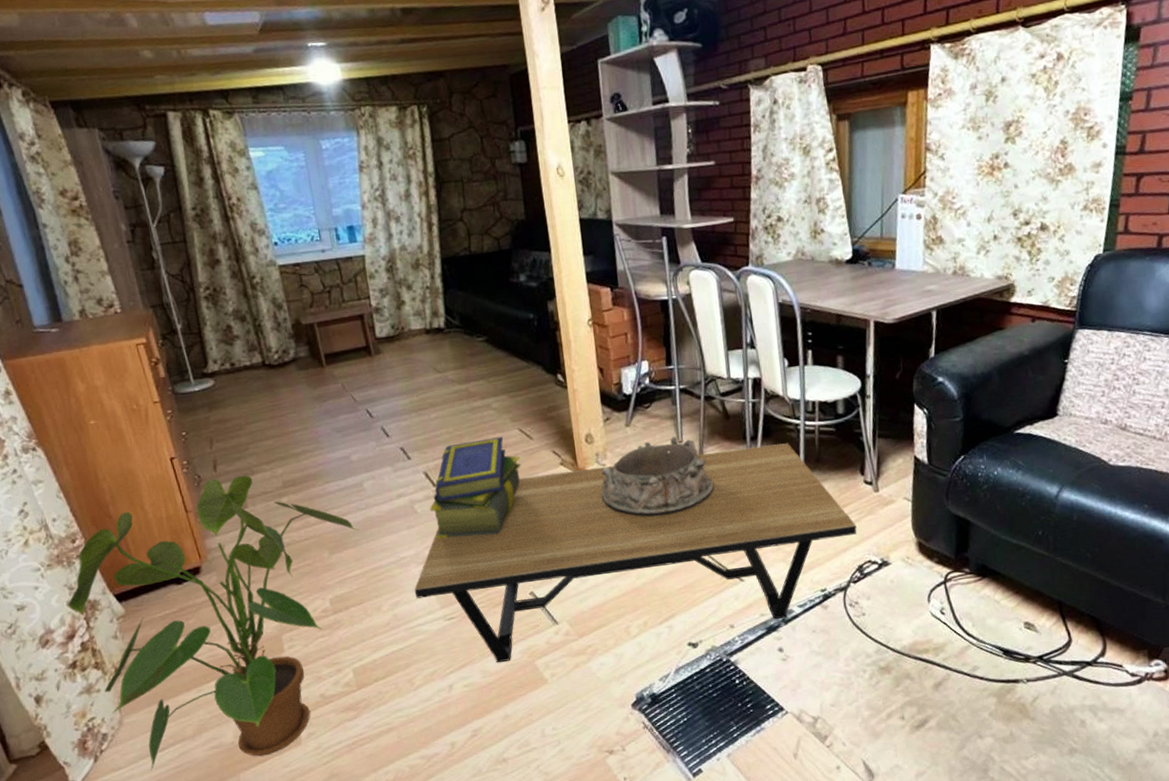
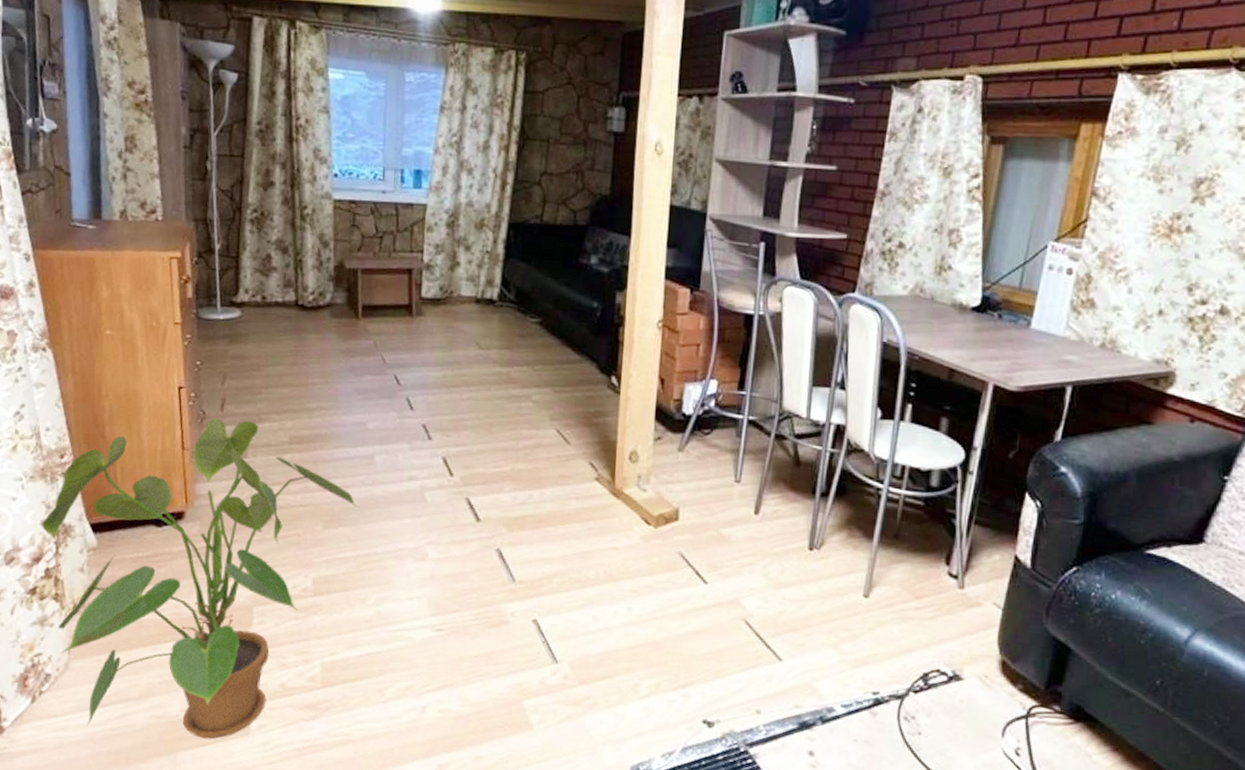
coffee table: present [414,443,857,662] -> none [405,485,930,716]
stack of books: present [430,437,521,539] -> none [441,432,552,545]
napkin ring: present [601,436,715,517] -> none [634,473,768,564]

